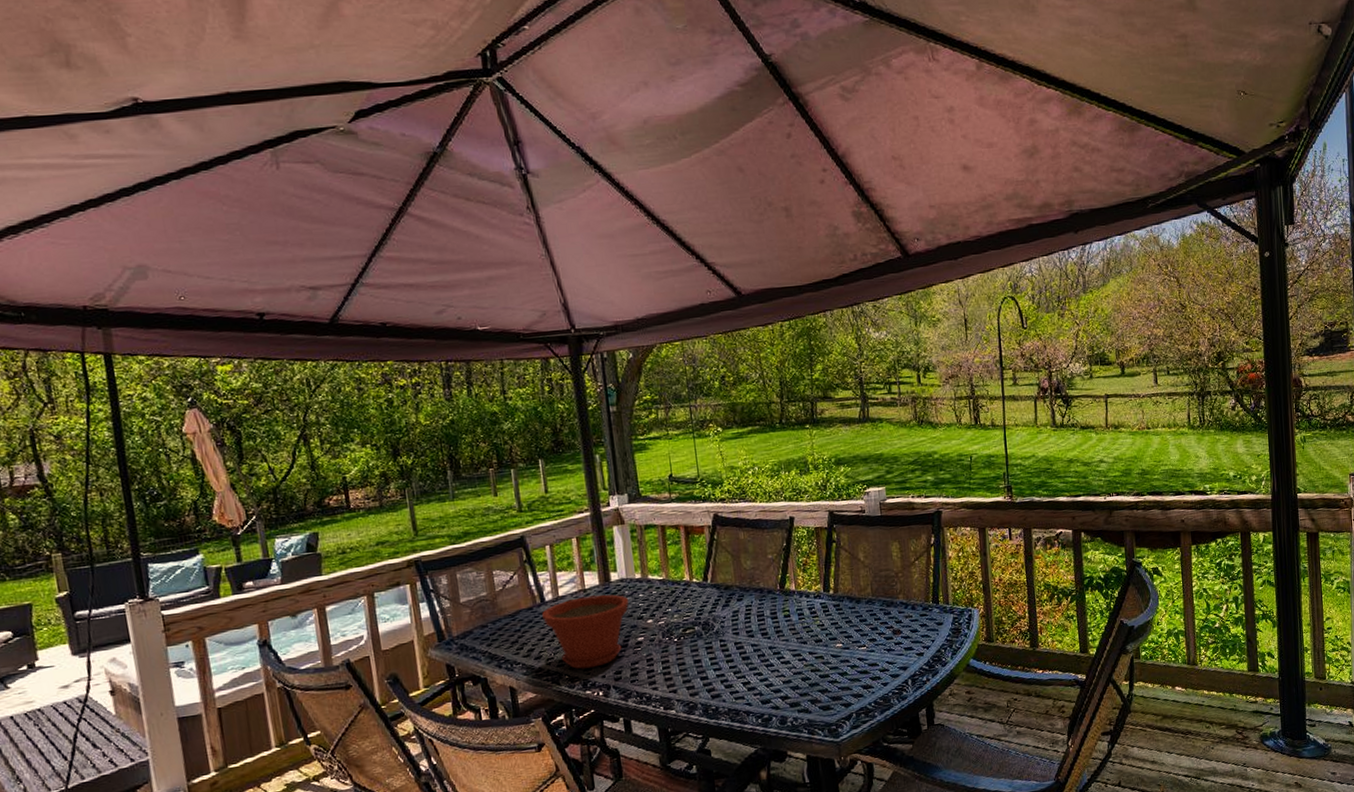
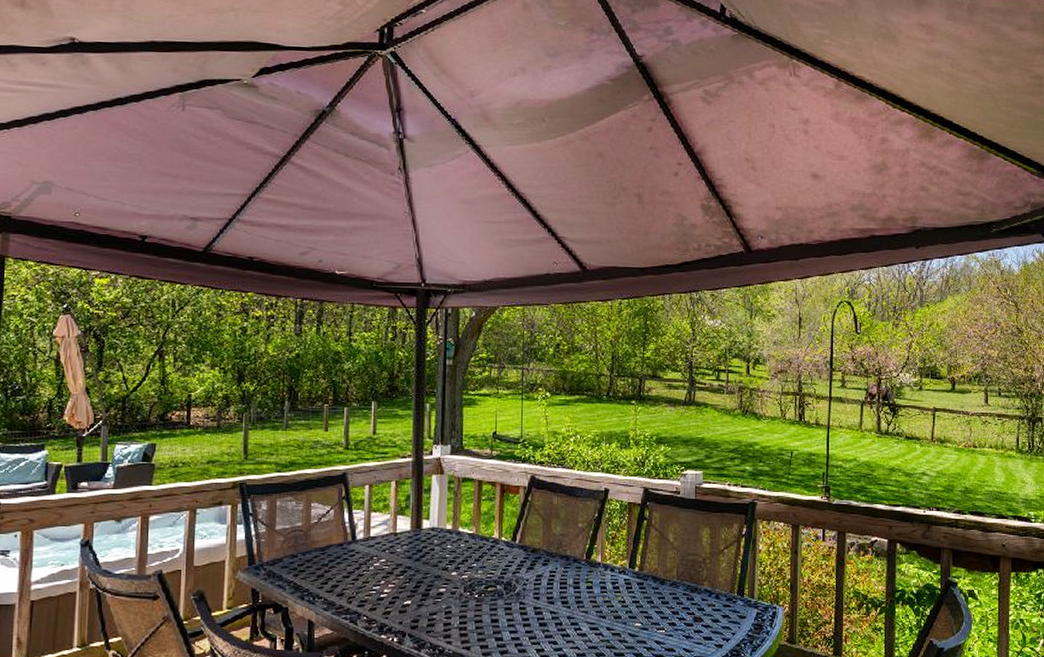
plant pot: present [542,594,630,669] -> none [351,540,437,612]

